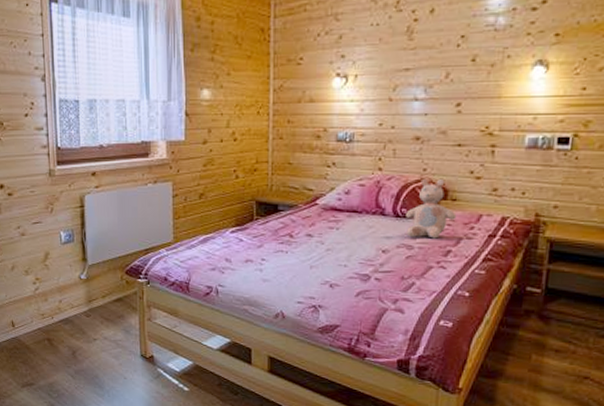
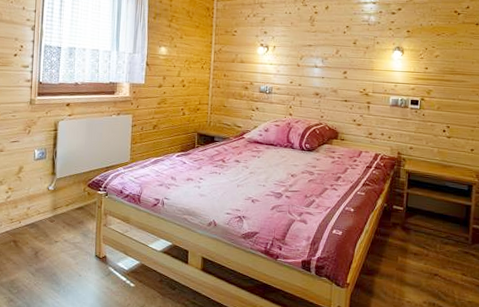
bear: present [406,178,457,239] -> none [309,123,344,168]

